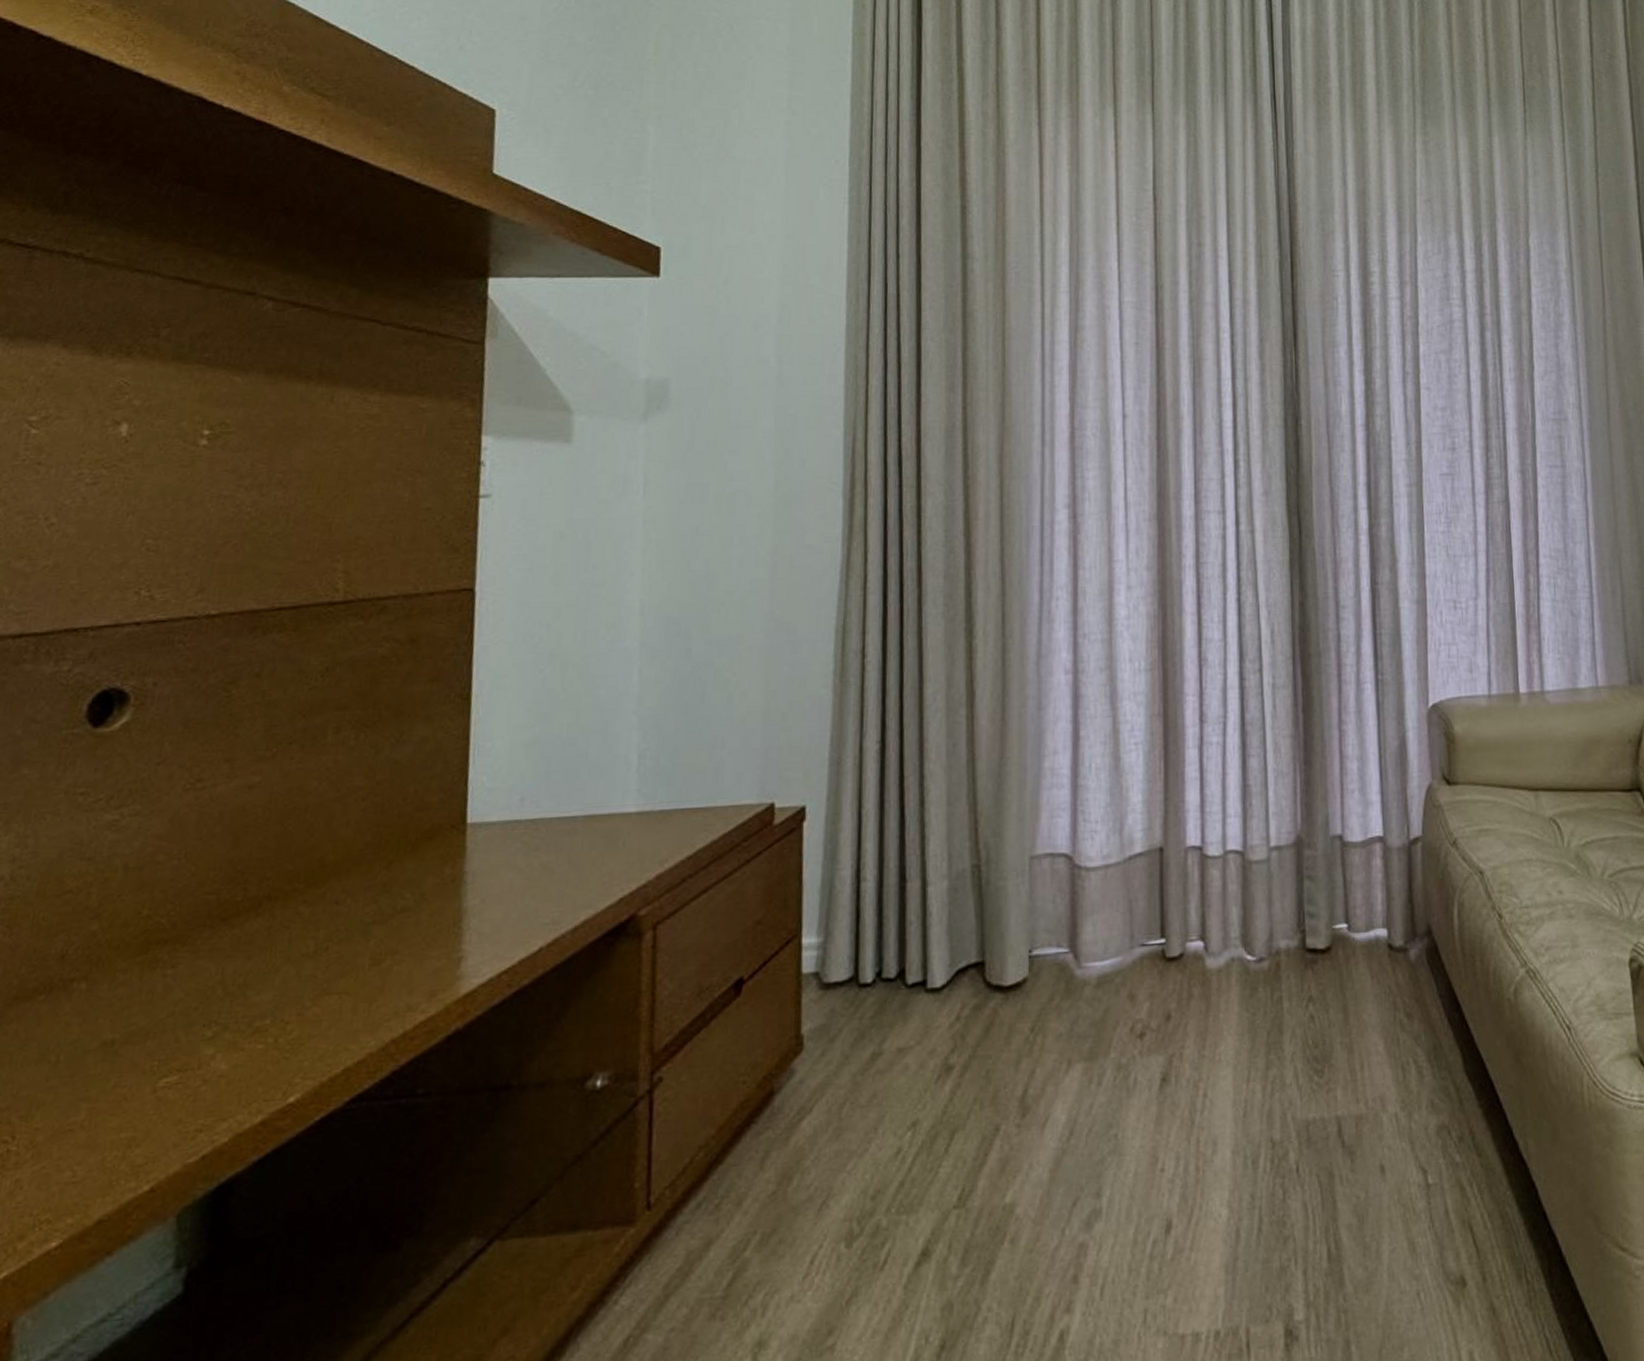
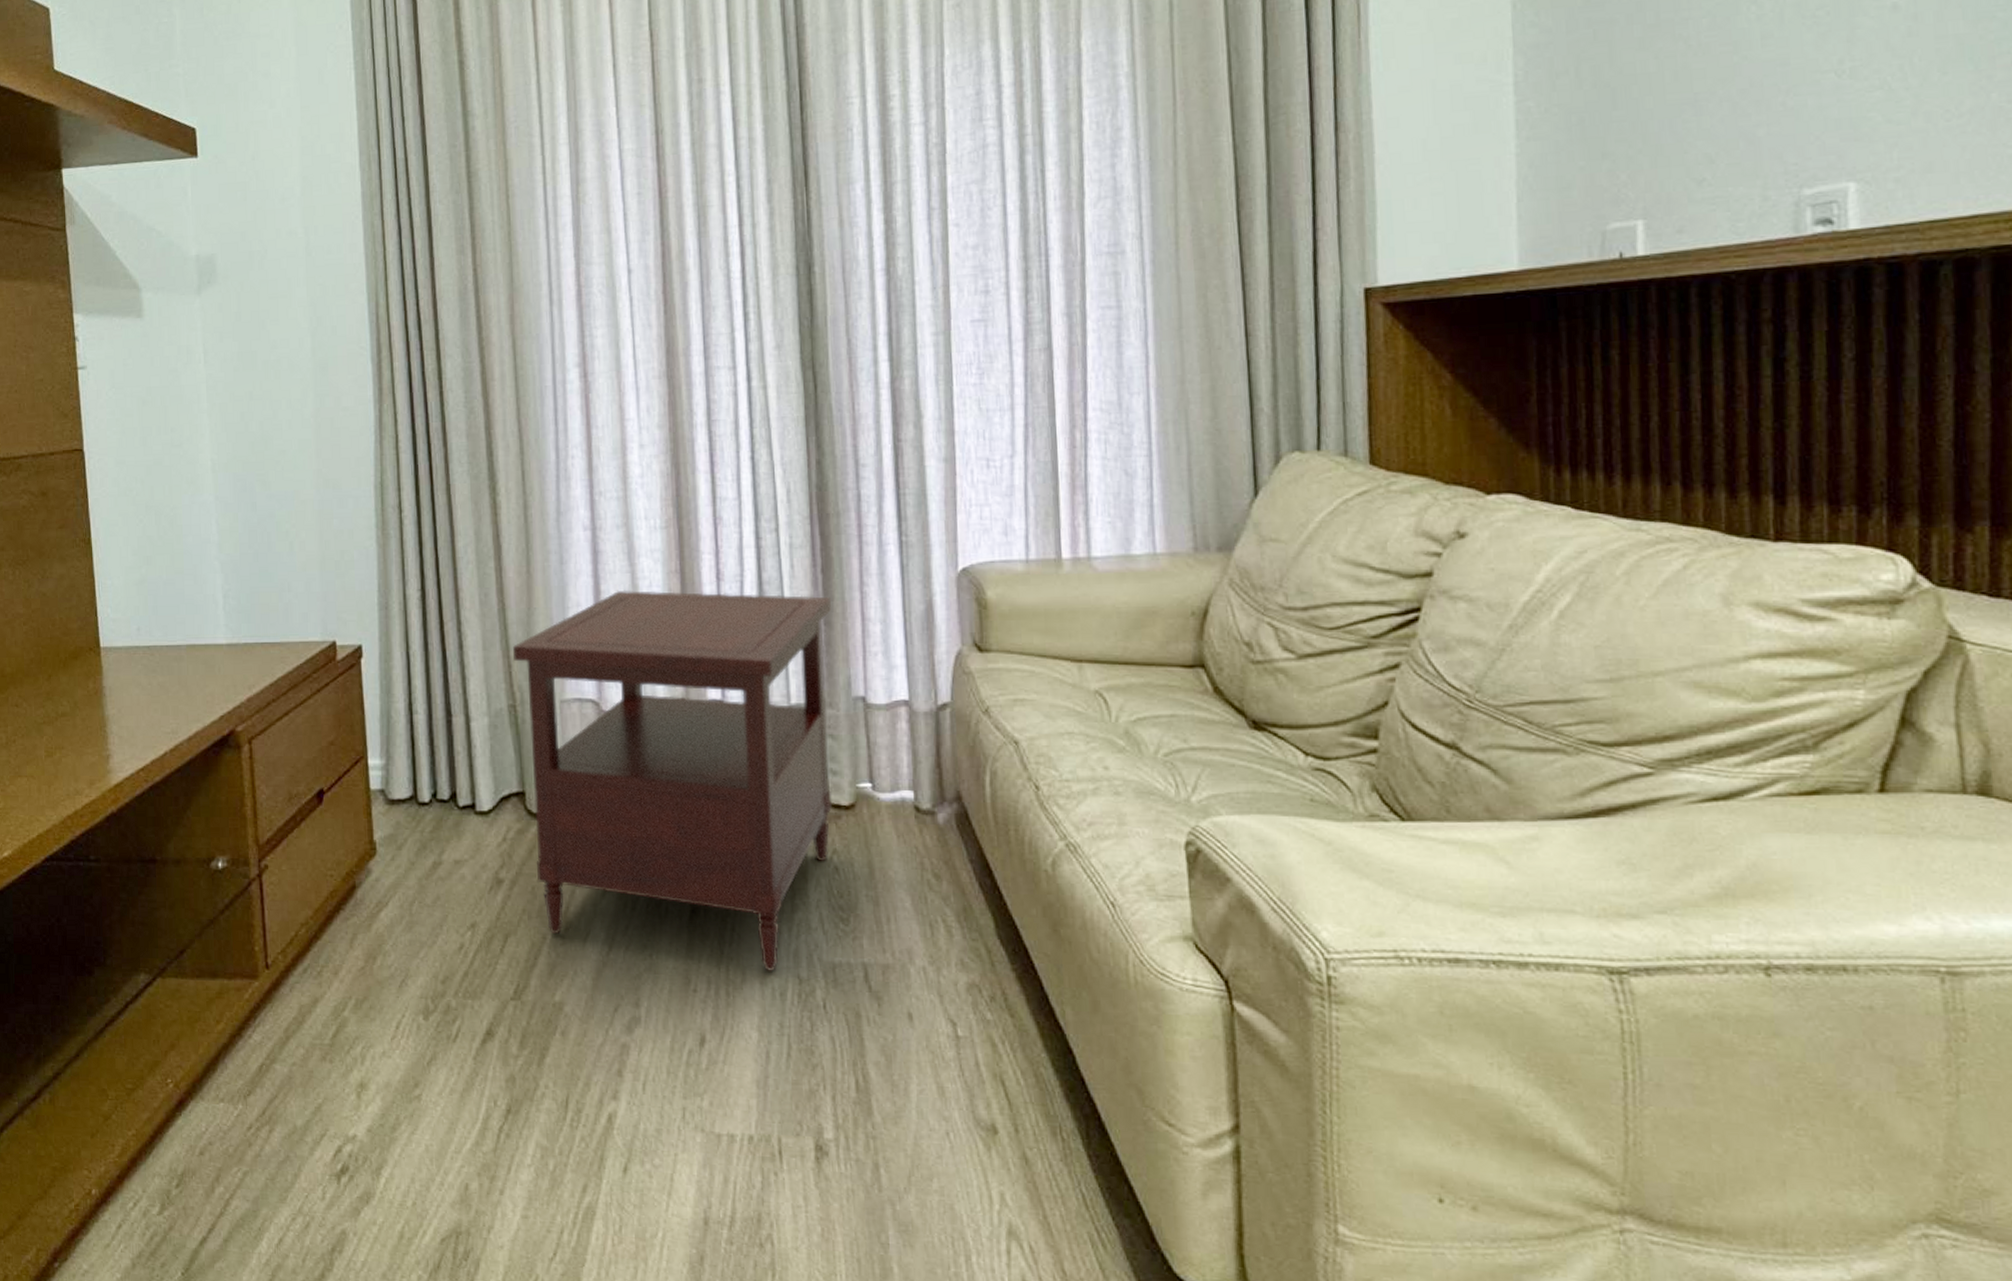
side table: none [980,735,1311,1139] -> present [512,590,832,973]

